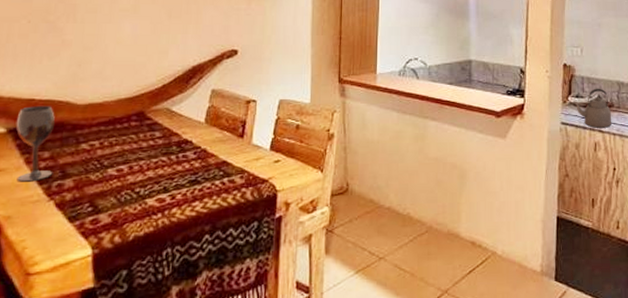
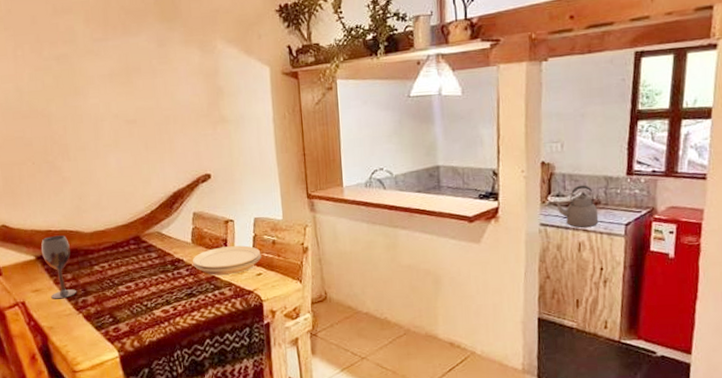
plate: none [202,129,282,160] -> present [192,245,261,275]

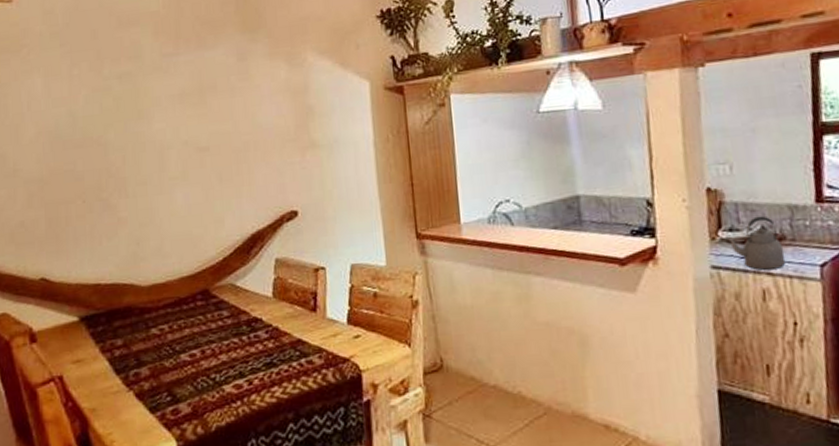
wine glass: present [41,235,77,299] -> none [86,289,129,373]
plate: present [192,245,261,275] -> none [272,299,360,339]

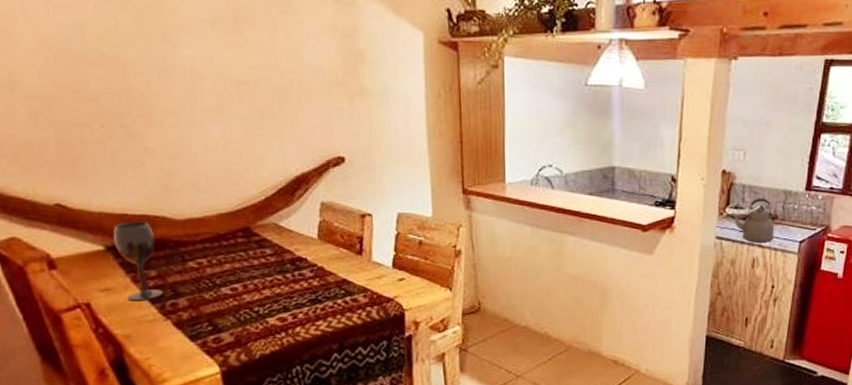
wine glass: none [86,289,129,373] -> present [113,220,164,301]

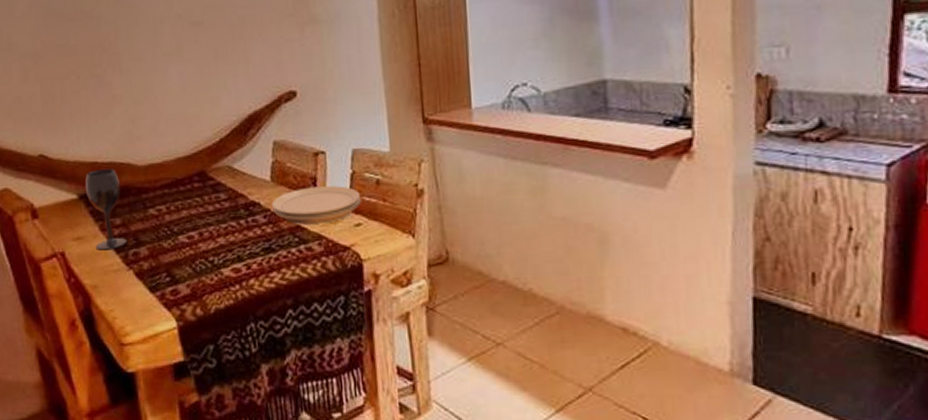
plate: none [318,245,405,279] -> present [271,185,361,225]
kettle: present [730,198,775,243] -> none [773,106,845,168]

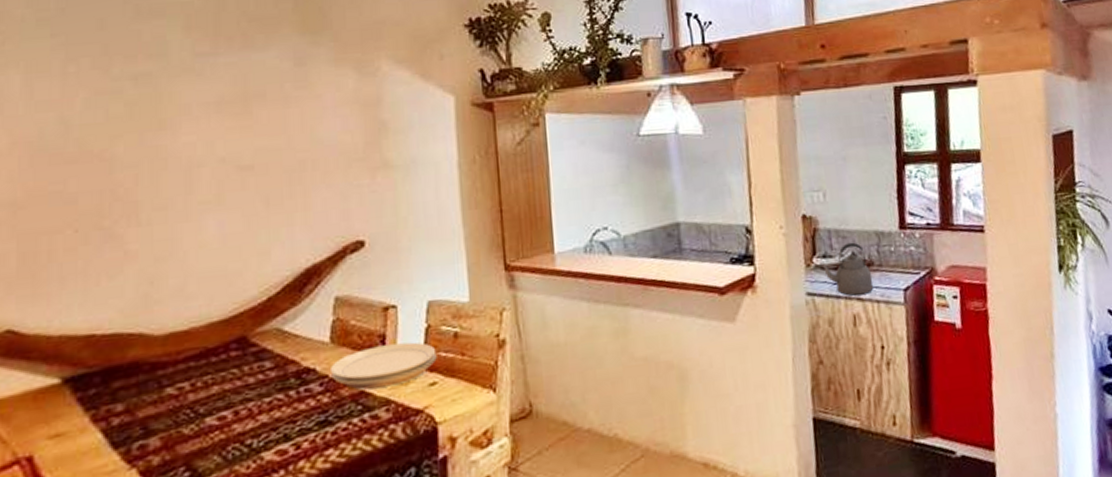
wine glass: present [85,168,128,250] -> none [73,341,131,448]
kettle: none [773,106,845,168] -> present [819,242,874,296]

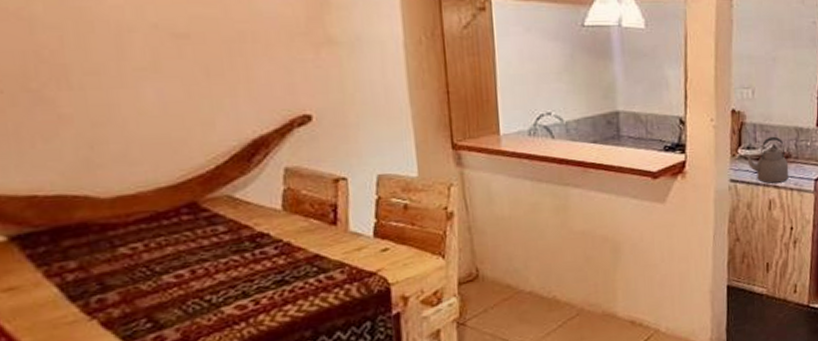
plate: present [329,342,437,390] -> none [283,212,388,254]

